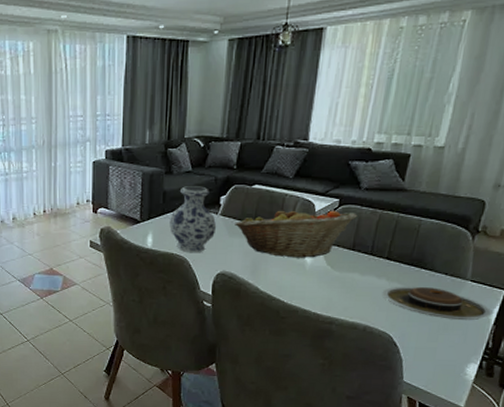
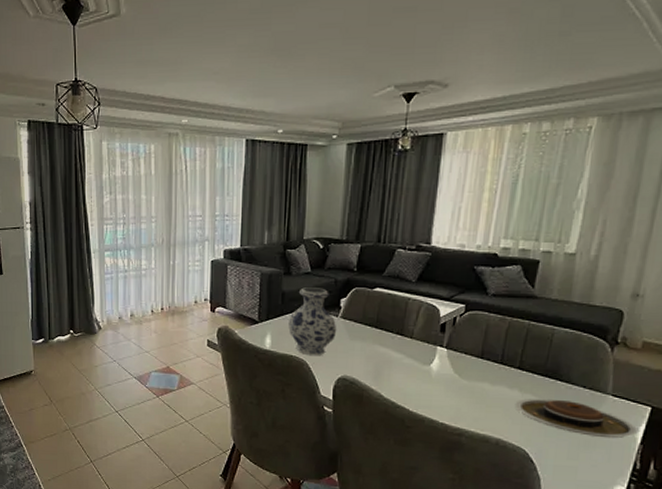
fruit basket: present [235,207,358,258] -> none [356,311,485,365]

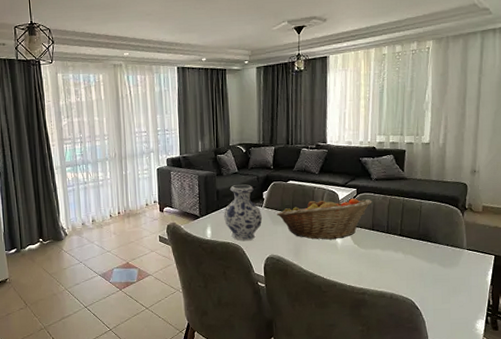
fruit basket: none [356,311,485,365] -> present [277,198,372,240]
plate: present [515,398,637,439] -> none [400,257,487,284]

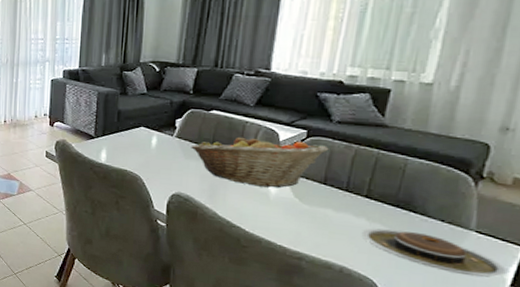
vase: present [224,184,263,241] -> none [123,107,172,172]
plate: none [400,257,487,284] -> present [361,228,507,278]

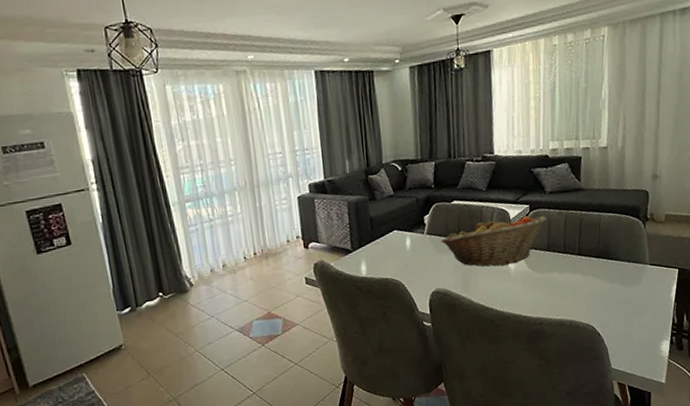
plate: present [361,228,507,278] -> none [580,275,671,303]

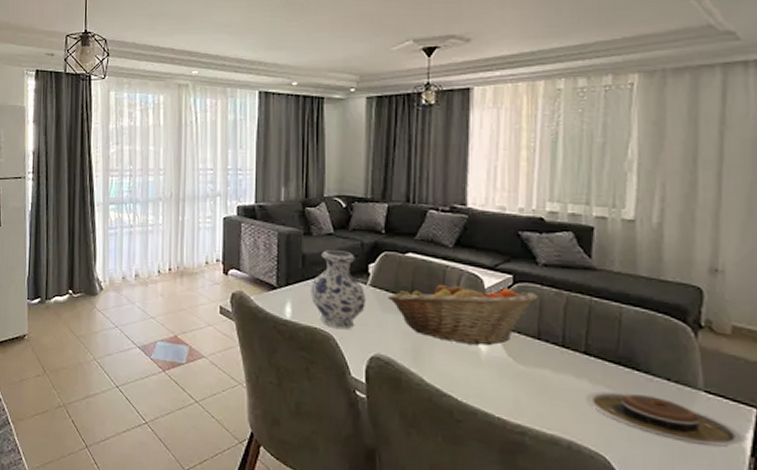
vase: none [380,208,425,276] -> present [311,250,367,330]
plate: none [580,275,671,303] -> present [585,391,744,448]

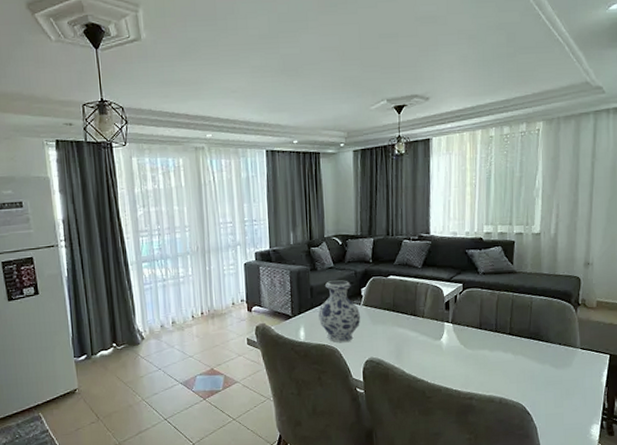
fruit basket: present [388,281,538,346] -> none [376,294,480,340]
plate: present [585,391,744,448] -> none [510,357,602,386]

